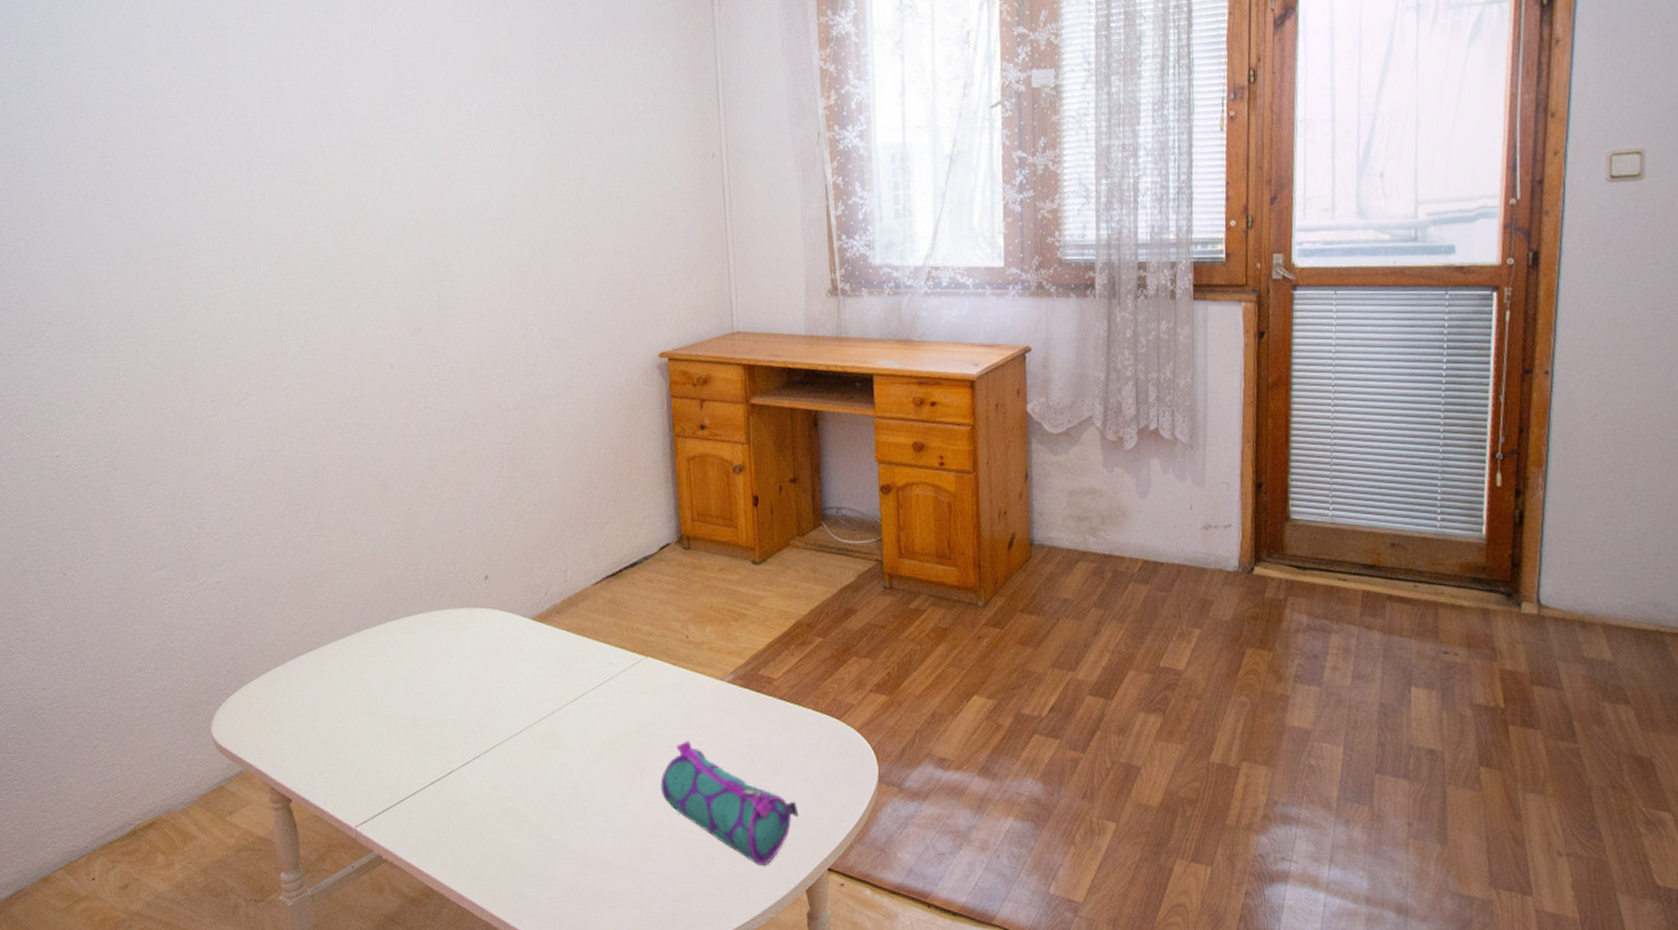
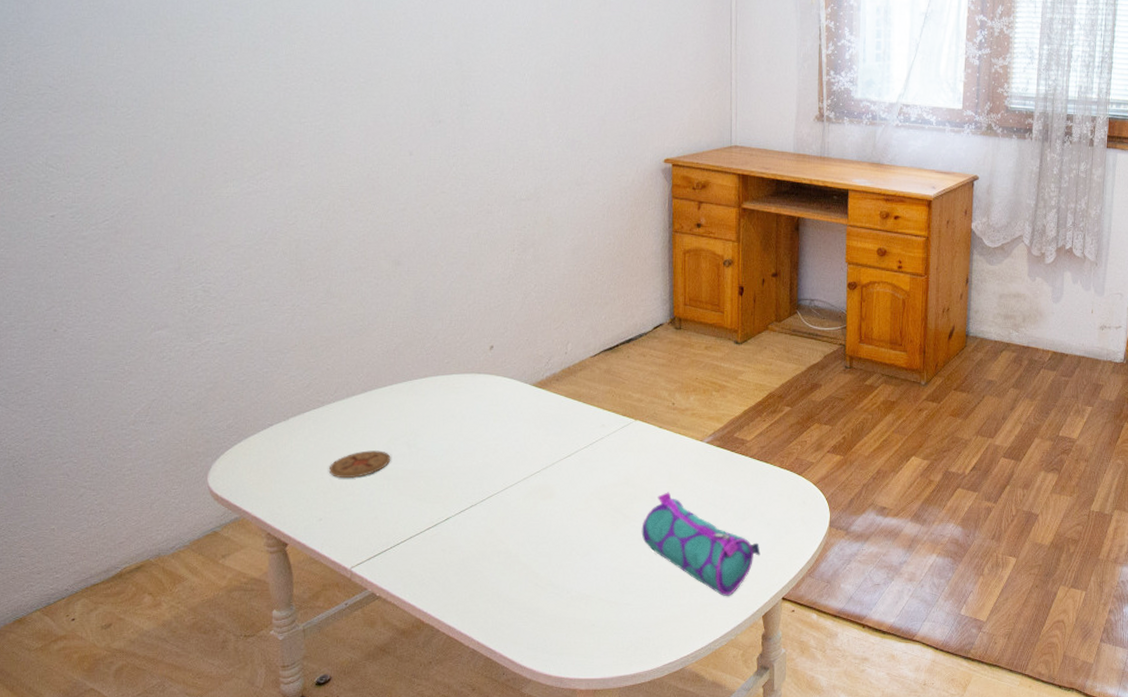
coaster: none [327,696,390,728] -> present [328,450,391,479]

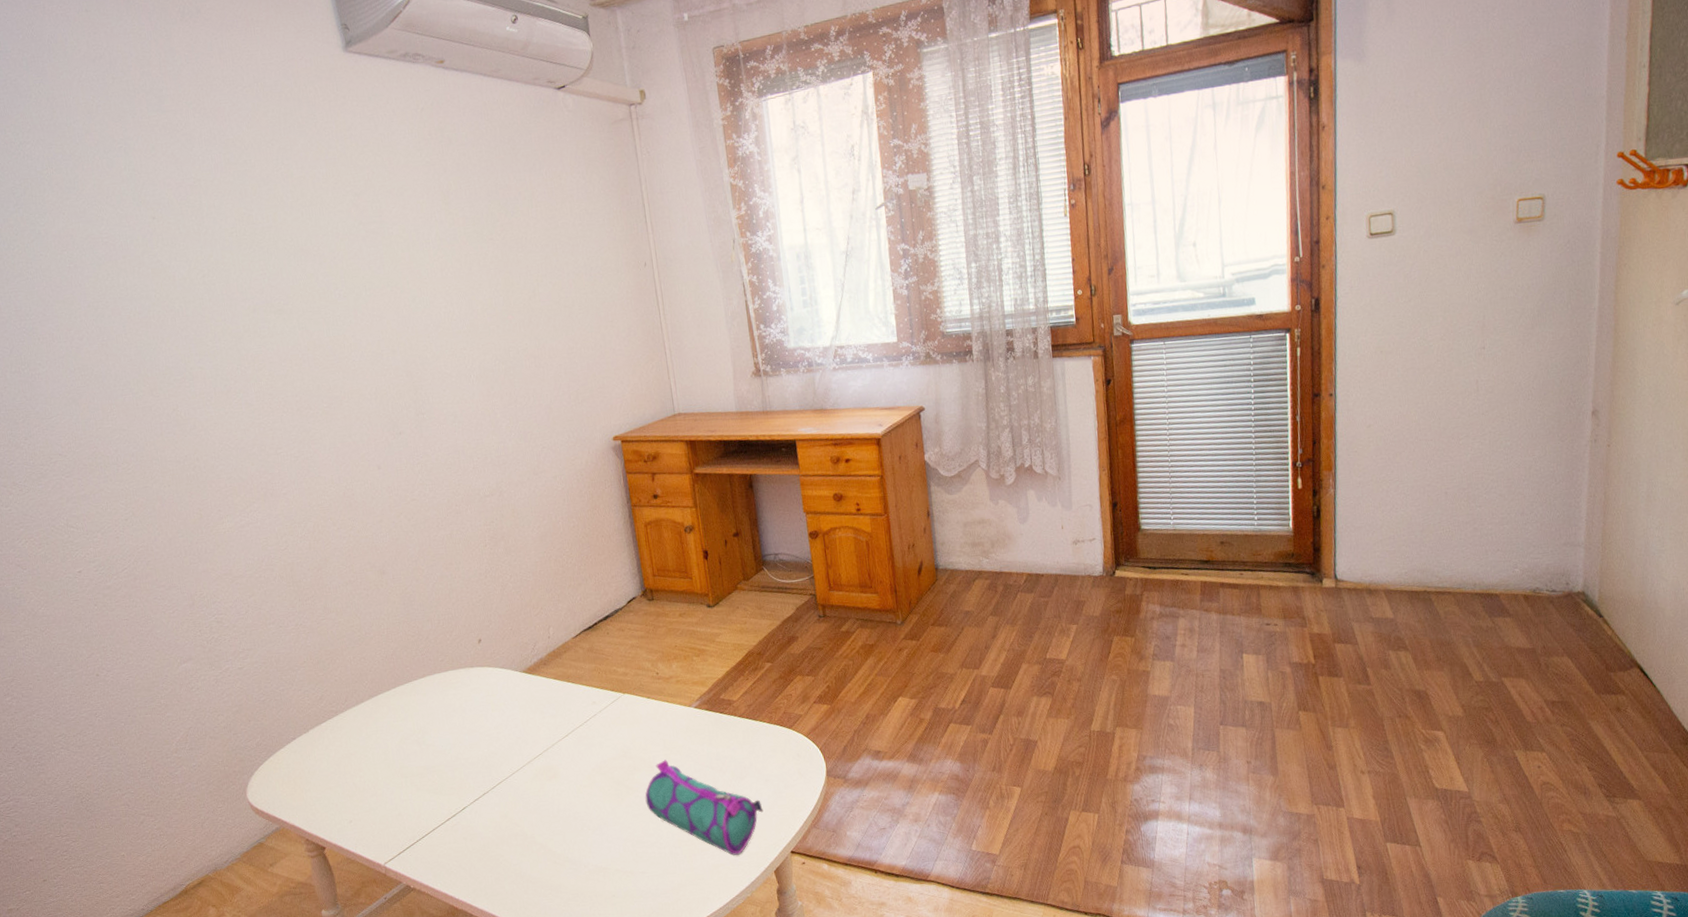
coaster: present [328,450,391,479] -> none [350,751,405,781]

